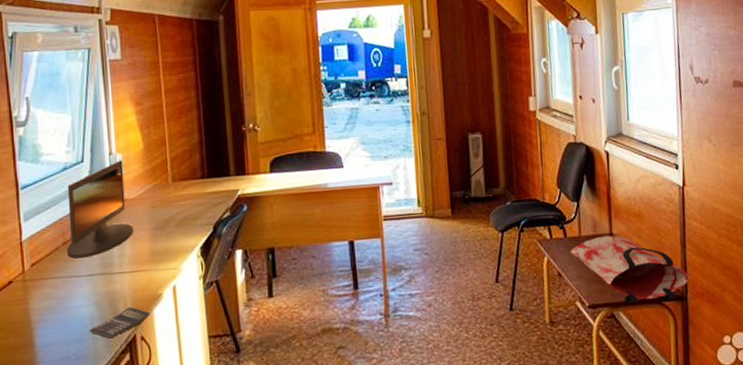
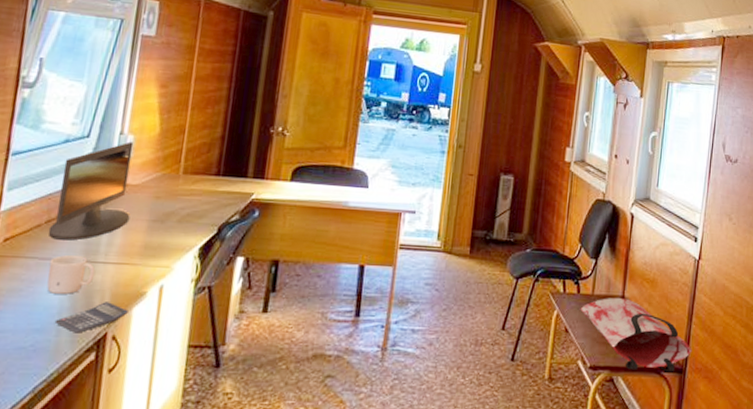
mug: none [73,269,115,307] -> present [47,254,96,294]

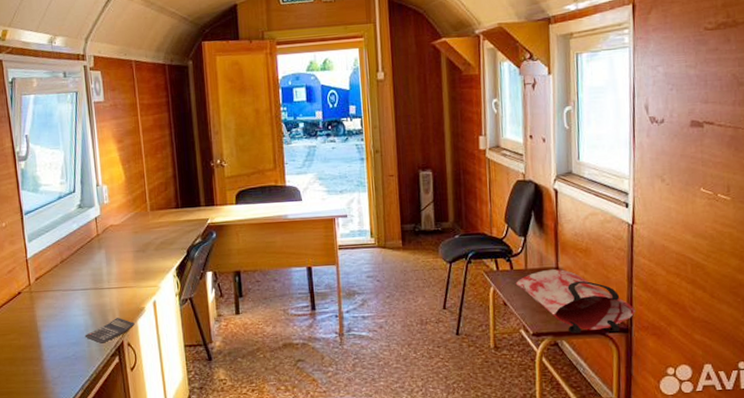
monitor: present [47,141,134,241] -> none [62,190,119,275]
mug: present [47,254,96,294] -> none [70,284,105,316]

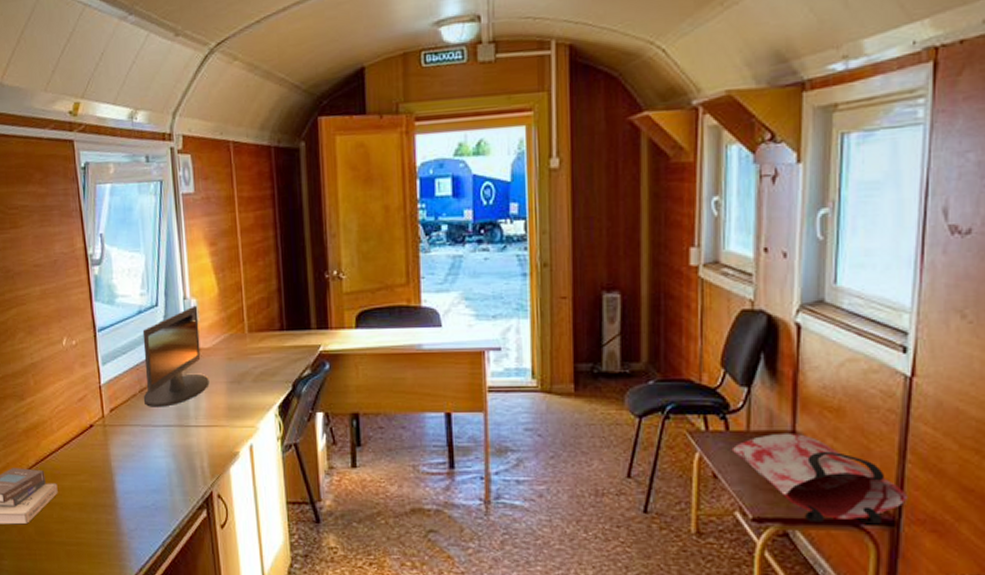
monitor: none [62,190,119,275] -> present [142,305,210,407]
calculator: present [84,318,135,343] -> none [166,463,226,493]

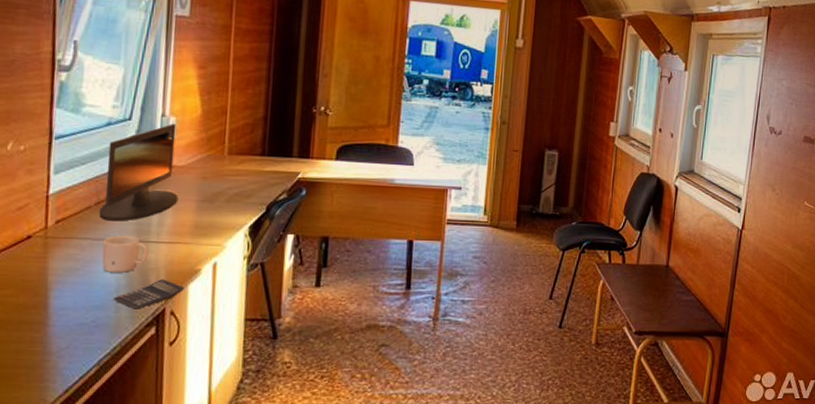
mug: none [150,420,191,457] -> present [102,235,149,273]
calculator: none [166,463,226,493] -> present [113,279,184,309]
bag: present [731,432,909,525] -> none [625,266,734,336]

